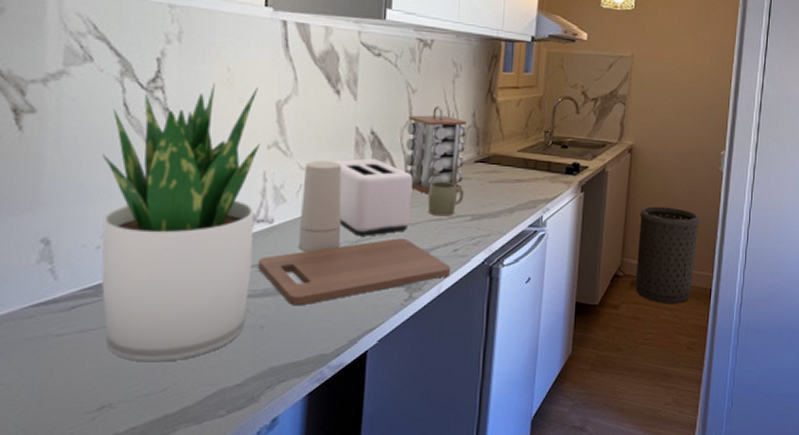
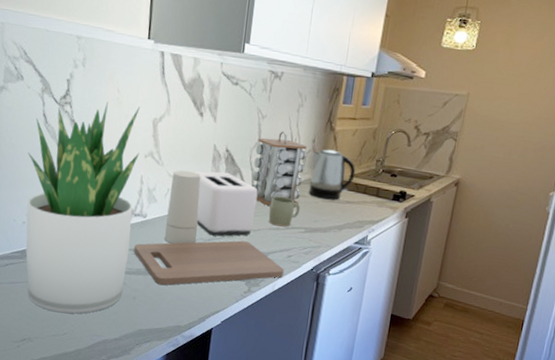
kettle: none [472,123,523,180] -> present [308,149,356,200]
laundry basket: present [636,206,700,304] -> none [449,238,520,330]

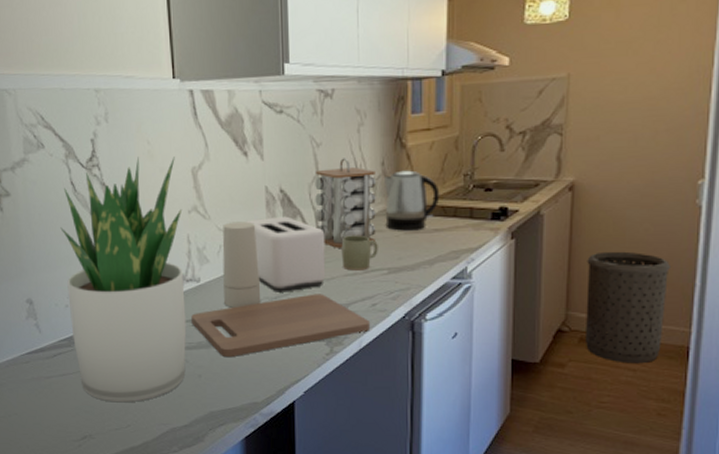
laundry basket: none [449,238,520,330] -> present [586,251,670,364]

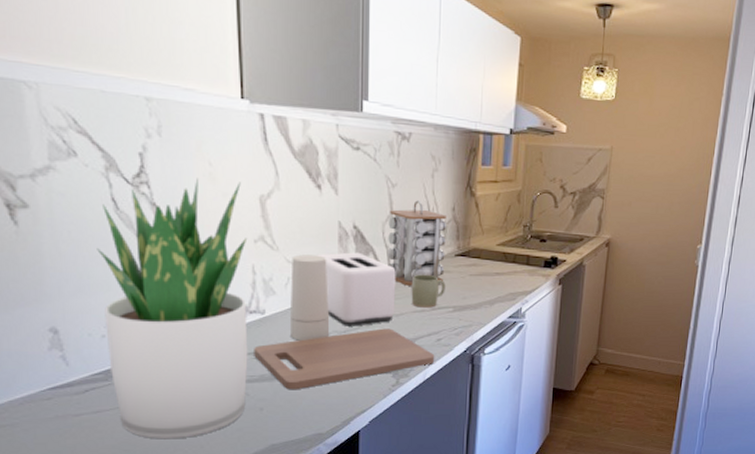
kettle: present [384,170,440,231] -> none [453,217,503,273]
laundry basket: present [586,251,670,364] -> none [610,299,674,390]

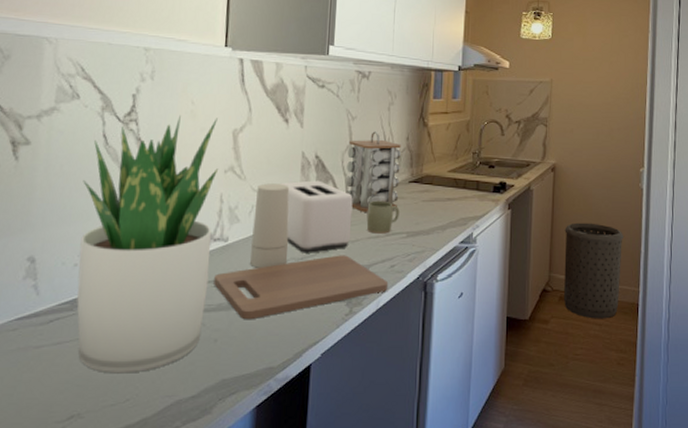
laundry basket: none [610,299,674,390] -> present [564,222,623,319]

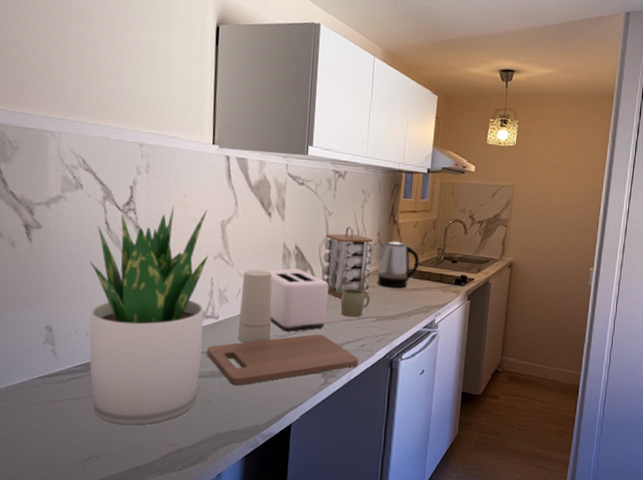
kettle: none [407,146,453,199] -> present [377,241,420,288]
laundry basket: present [564,222,623,319] -> none [513,314,570,397]

